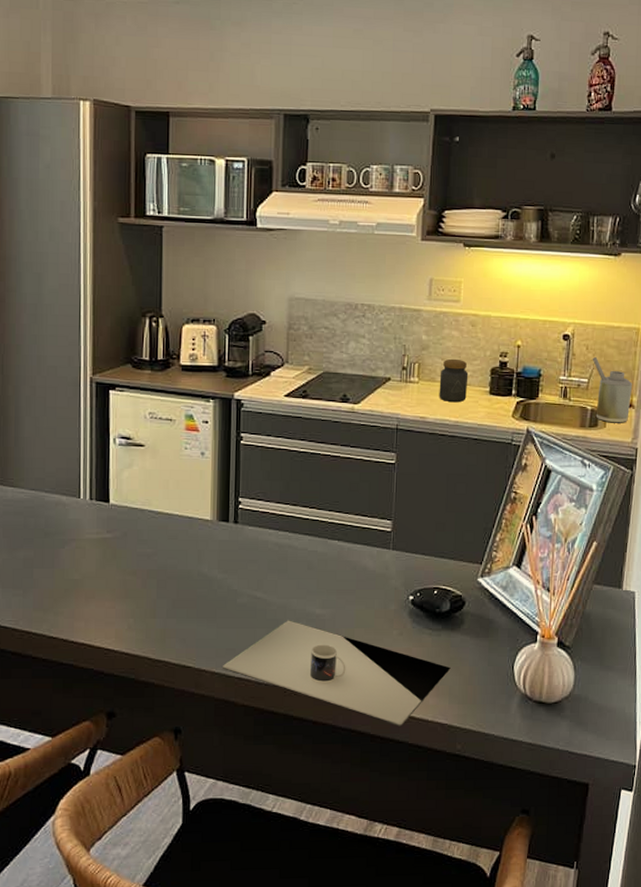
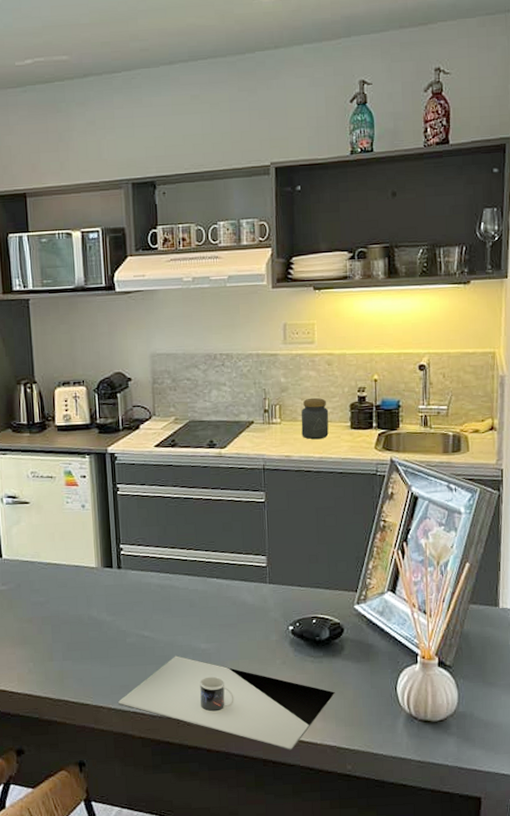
soap dispenser: present [592,357,633,423] -> none [450,384,493,447]

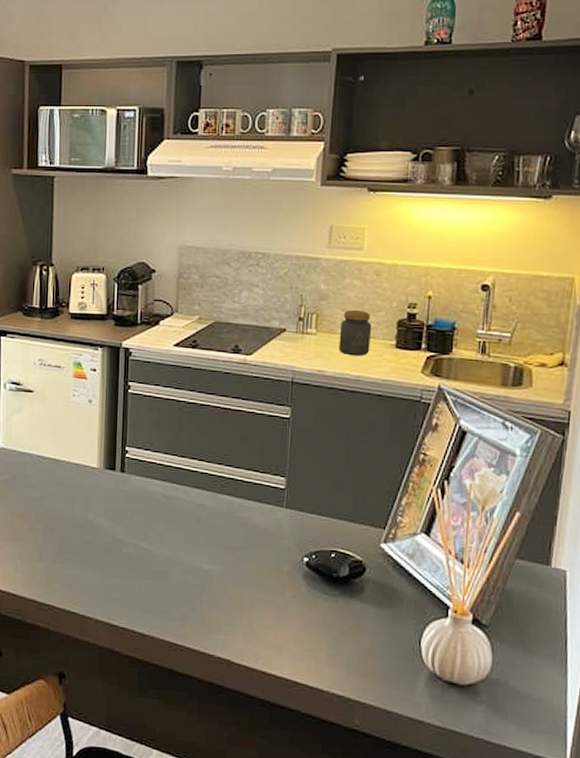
place setting: present [118,655,336,751] -> none [107,573,350,694]

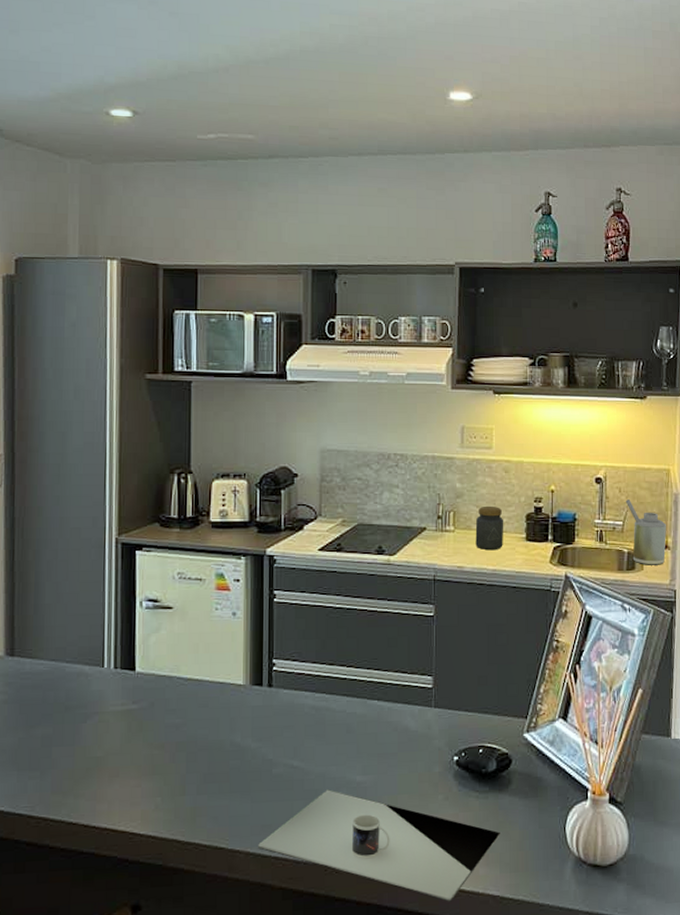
place setting: none [107,573,350,694] -> present [258,789,501,902]
soap dispenser: none [516,310,566,383] -> present [625,500,667,565]

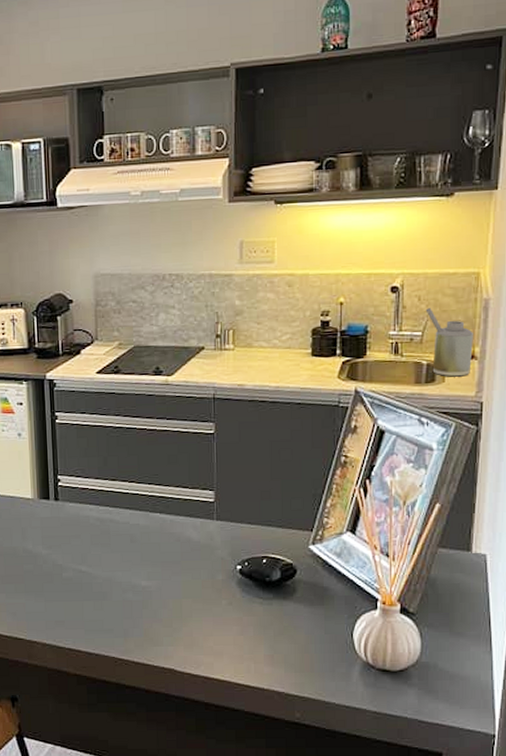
place setting: present [258,789,501,902] -> none [53,592,286,695]
jar: present [475,505,504,551] -> none [256,322,288,367]

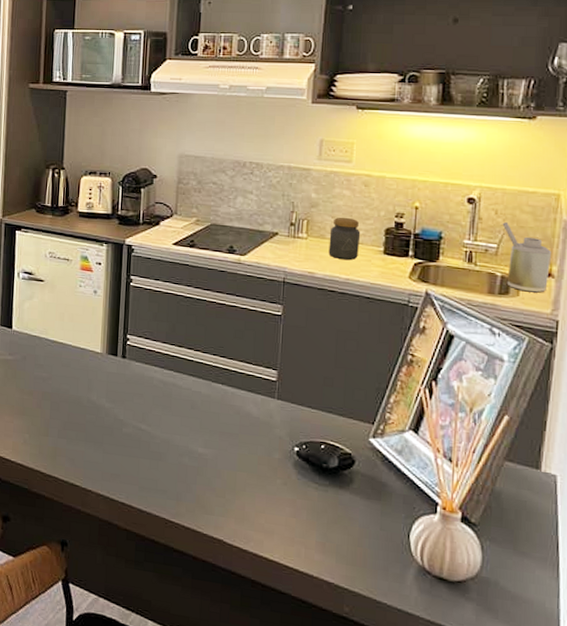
jar: none [256,322,288,367] -> present [328,217,361,260]

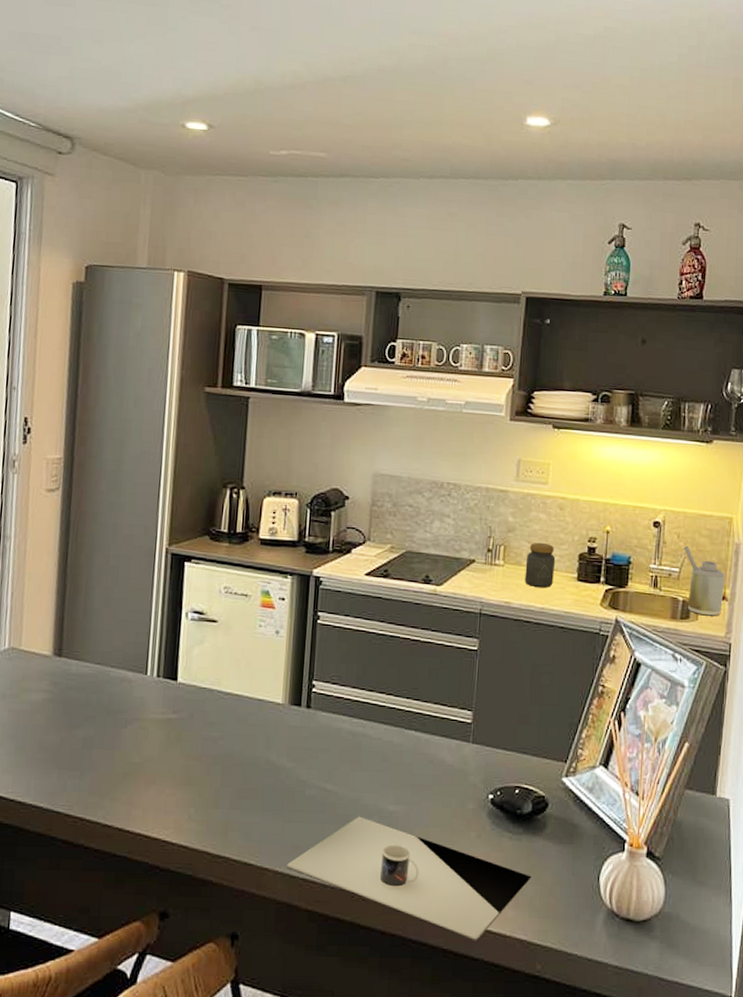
place setting: none [107,454,340,577] -> present [287,816,533,941]

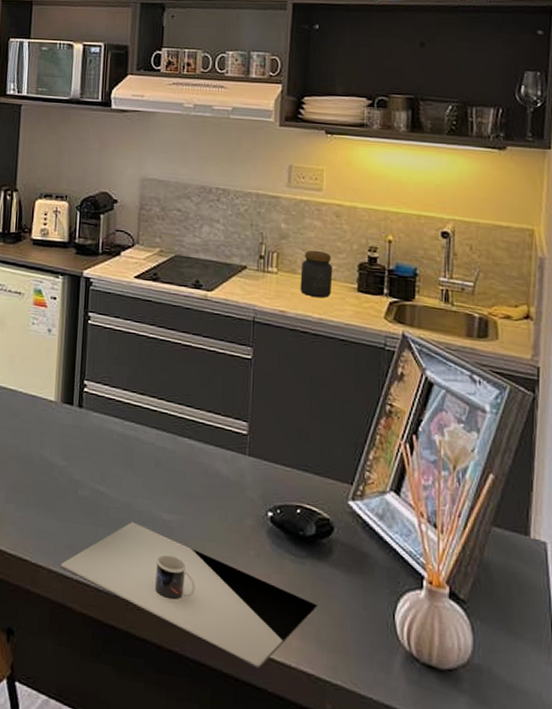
soap dispenser: present [683,546,726,616] -> none [477,259,529,337]

